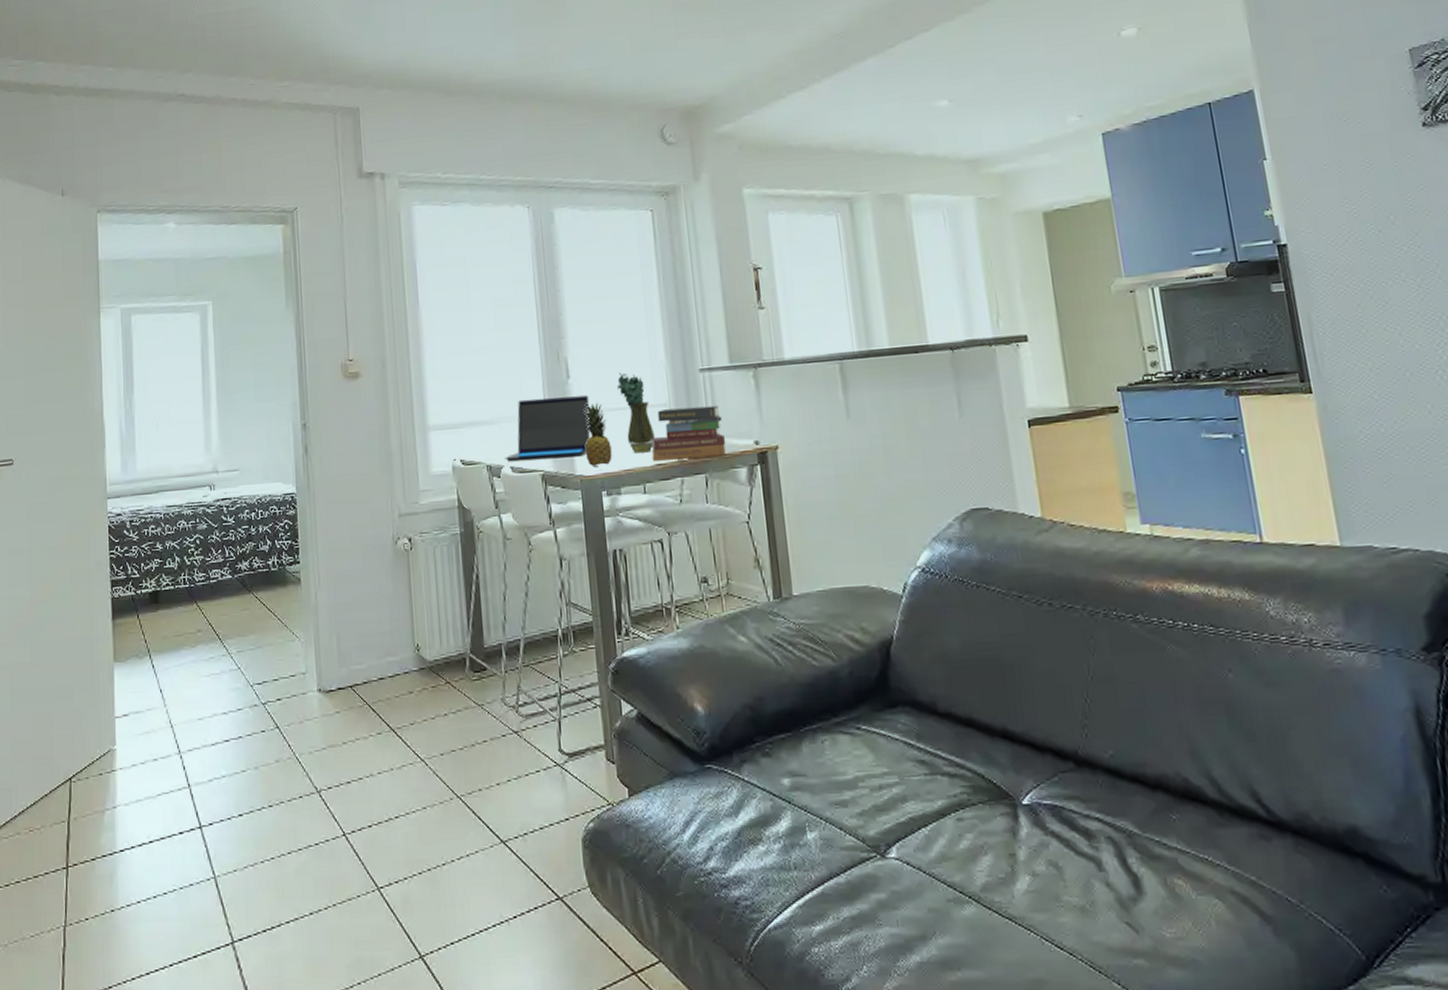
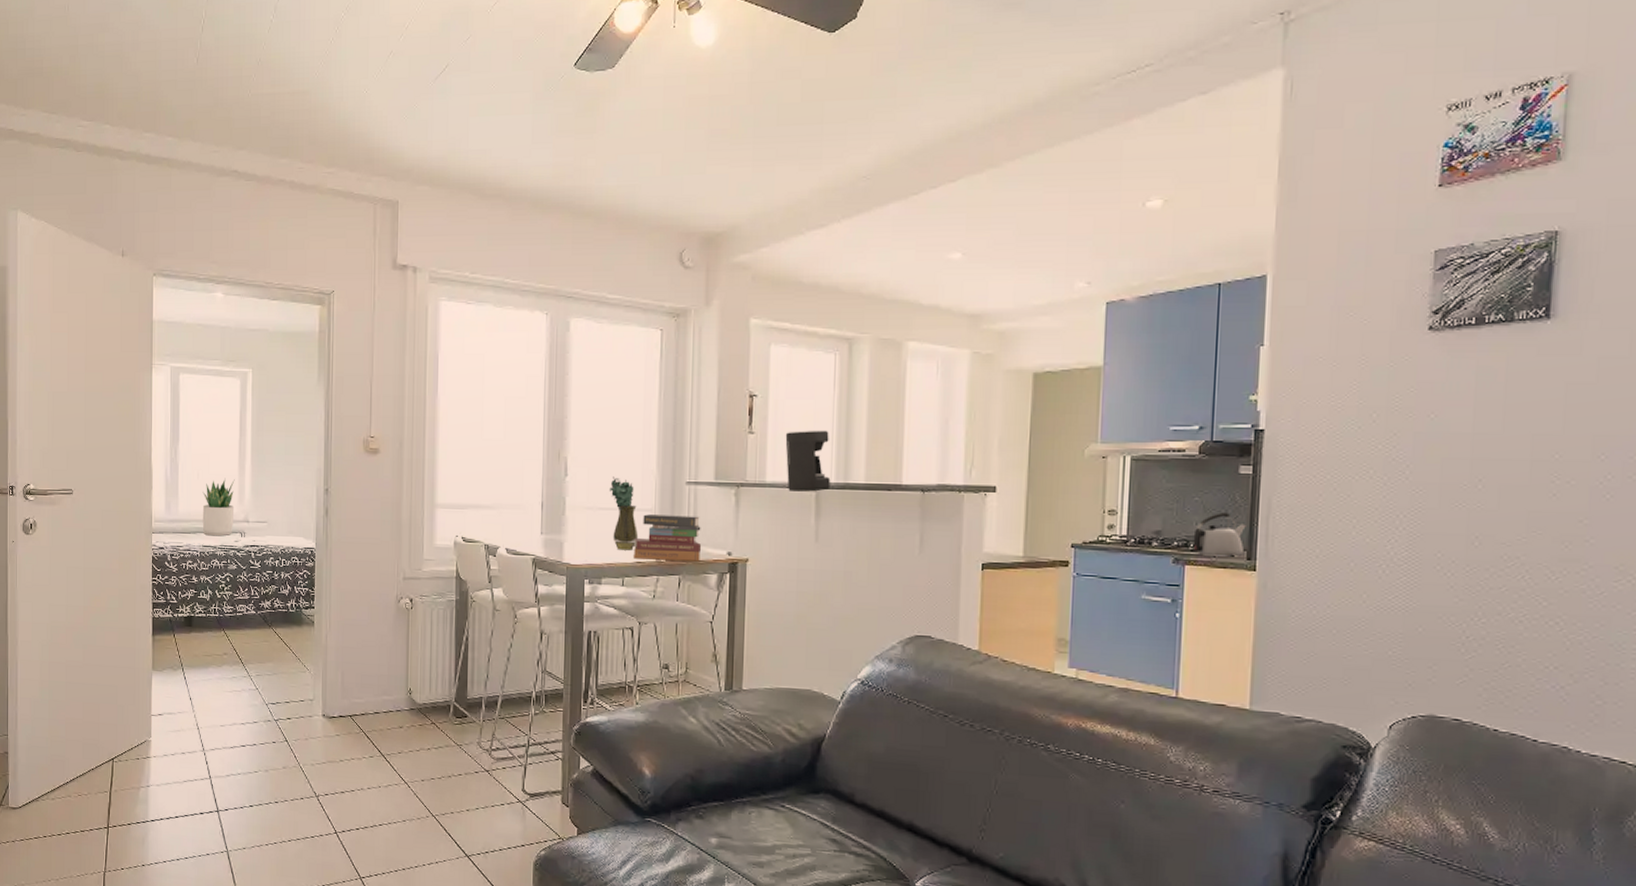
planter: none [163,425,201,494] -> present [202,478,235,536]
laptop: present [505,395,590,461] -> none [501,490,583,547]
fruit: present [584,403,612,466] -> none [573,501,598,557]
coffee maker: none [797,296,854,366] -> present [785,430,831,492]
kettle: none [1240,335,1297,385] -> present [1193,512,1246,558]

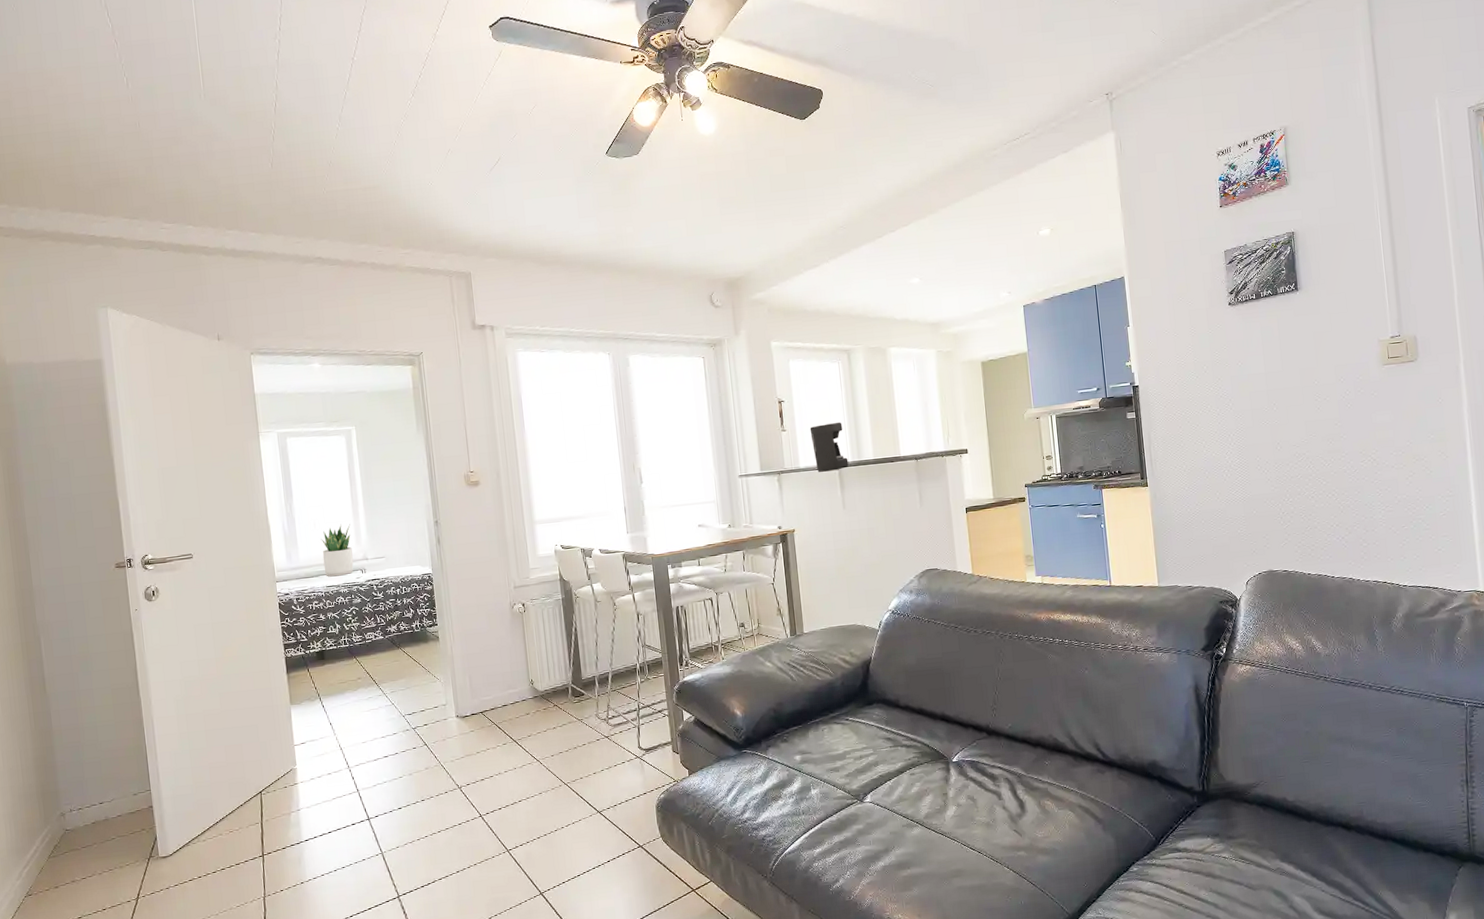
vase: present [608,477,639,551] -> none [678,479,707,537]
books: present [633,514,702,562] -> none [702,501,758,543]
kettle: present [1193,512,1246,558] -> none [1104,447,1139,482]

